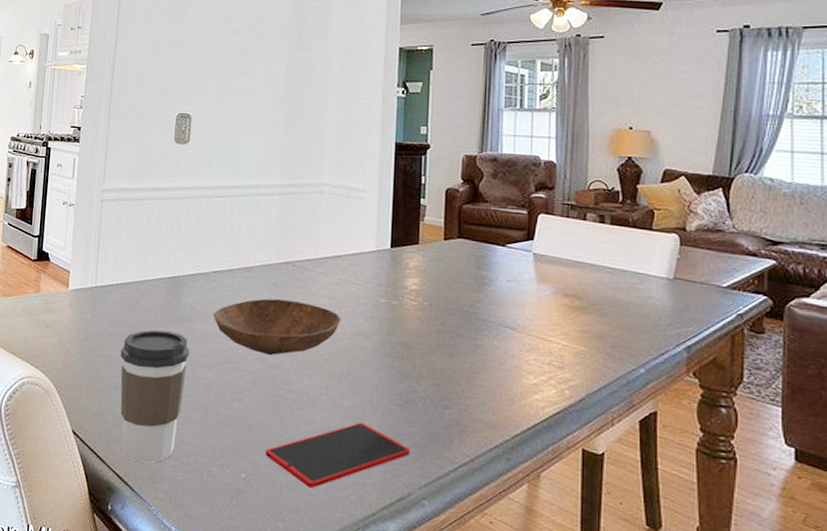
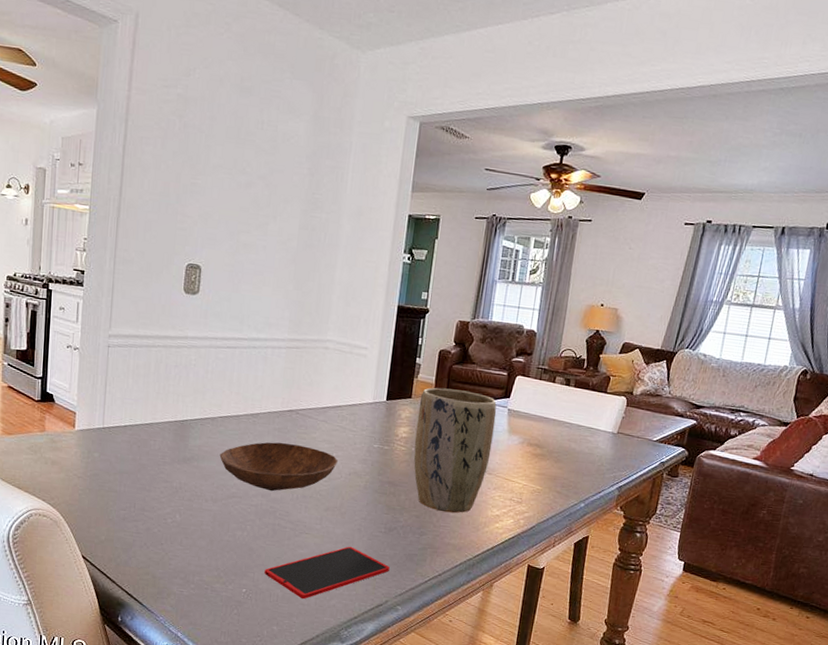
coffee cup: present [120,330,189,463] -> none [128,468,196,582]
plant pot: none [426,231,520,382] -> present [413,387,497,513]

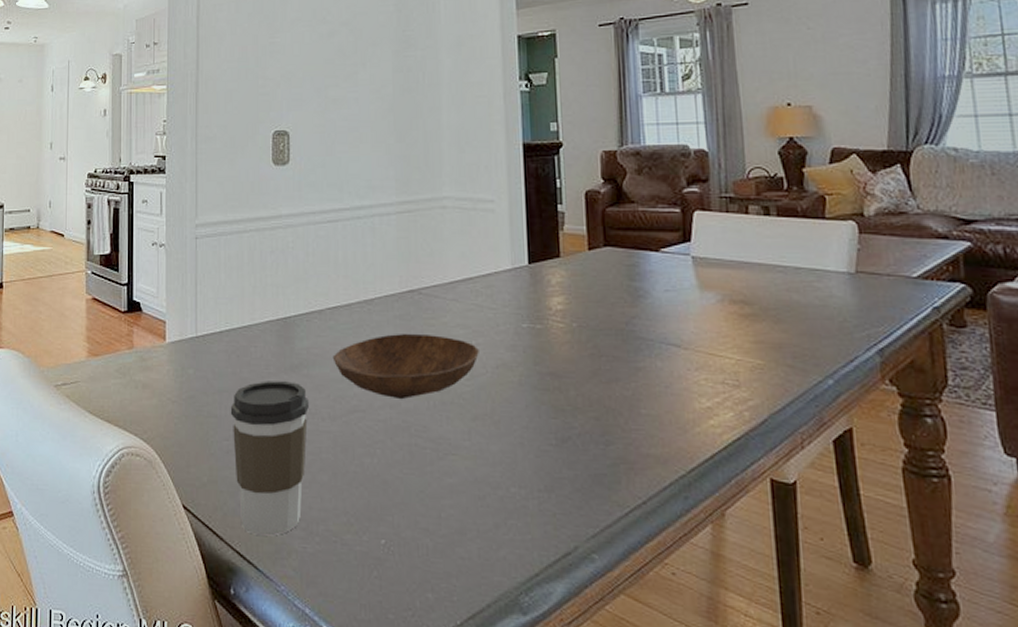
coffee cup: none [128,468,196,582] -> present [230,381,309,536]
smartphone: present [264,546,390,600] -> none [406,468,572,551]
plant pot: present [413,387,497,513] -> none [571,239,681,410]

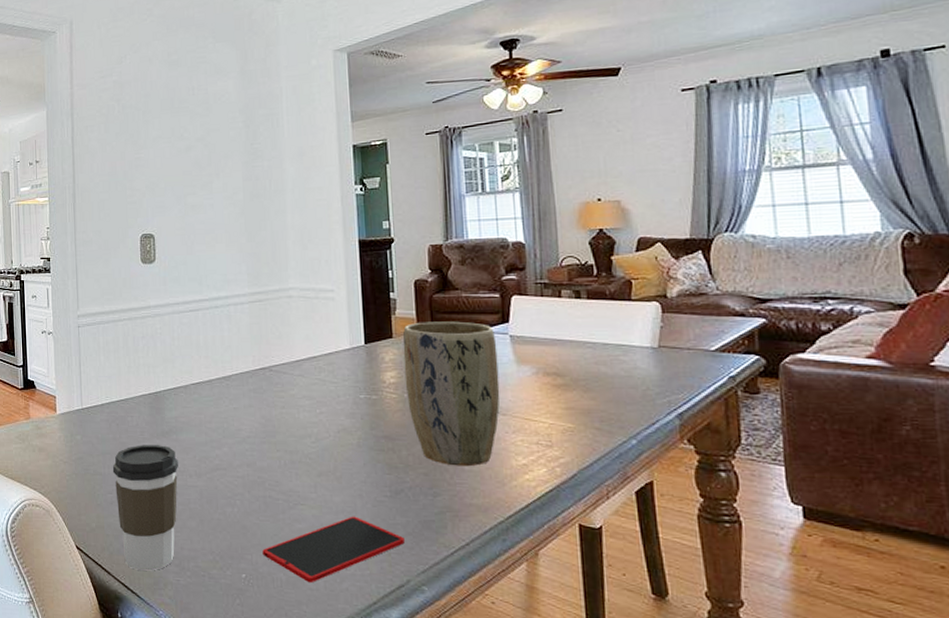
bowl: present [332,334,481,400] -> none [197,405,324,460]
smartphone: none [406,468,572,551] -> present [262,516,405,583]
plant pot: none [571,239,681,410] -> present [403,321,500,467]

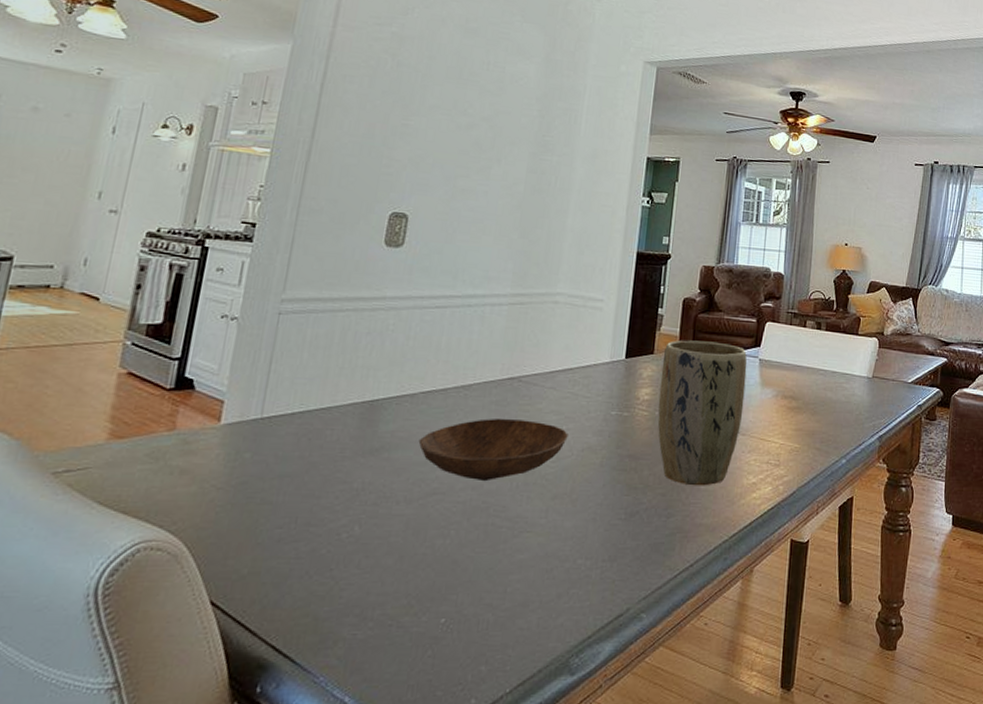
coffee cup: present [112,445,178,571] -> none [281,465,385,626]
bowl: none [197,405,324,460] -> present [418,419,570,482]
smartphone: present [262,516,405,583] -> none [471,542,631,622]

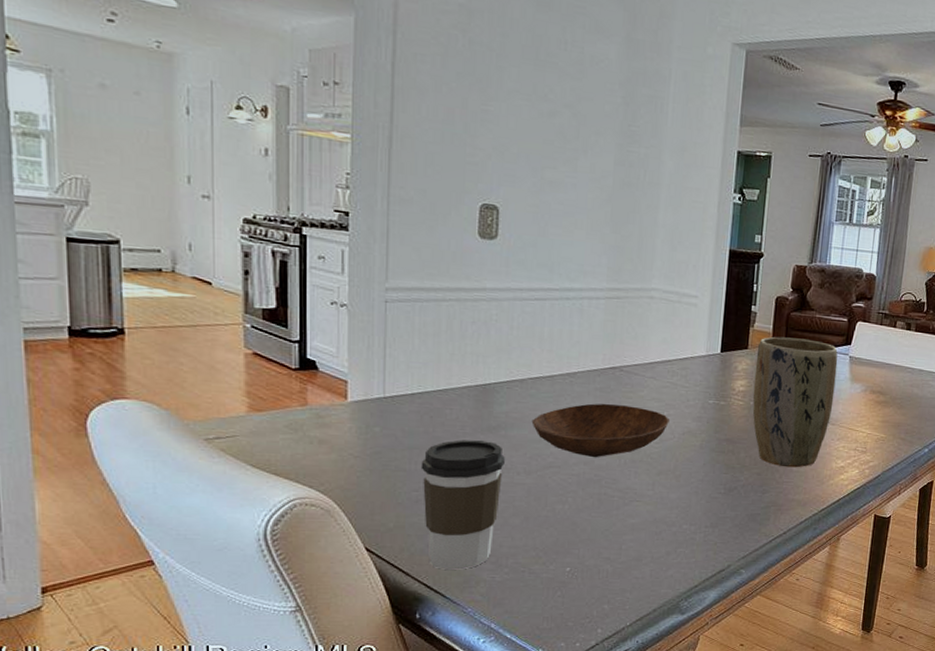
coffee cup: none [281,465,385,626] -> present [420,440,505,570]

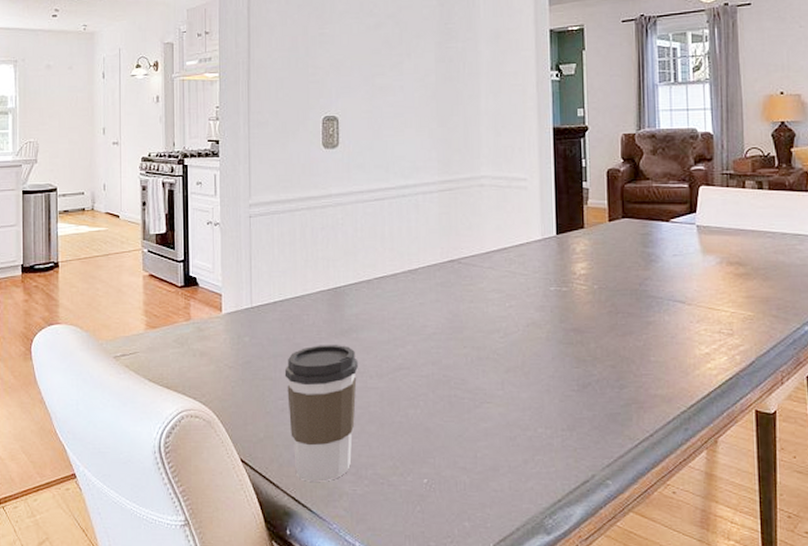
bowl: present [531,403,671,458] -> none [379,299,513,357]
plant pot: present [752,336,838,468] -> none [594,211,686,357]

